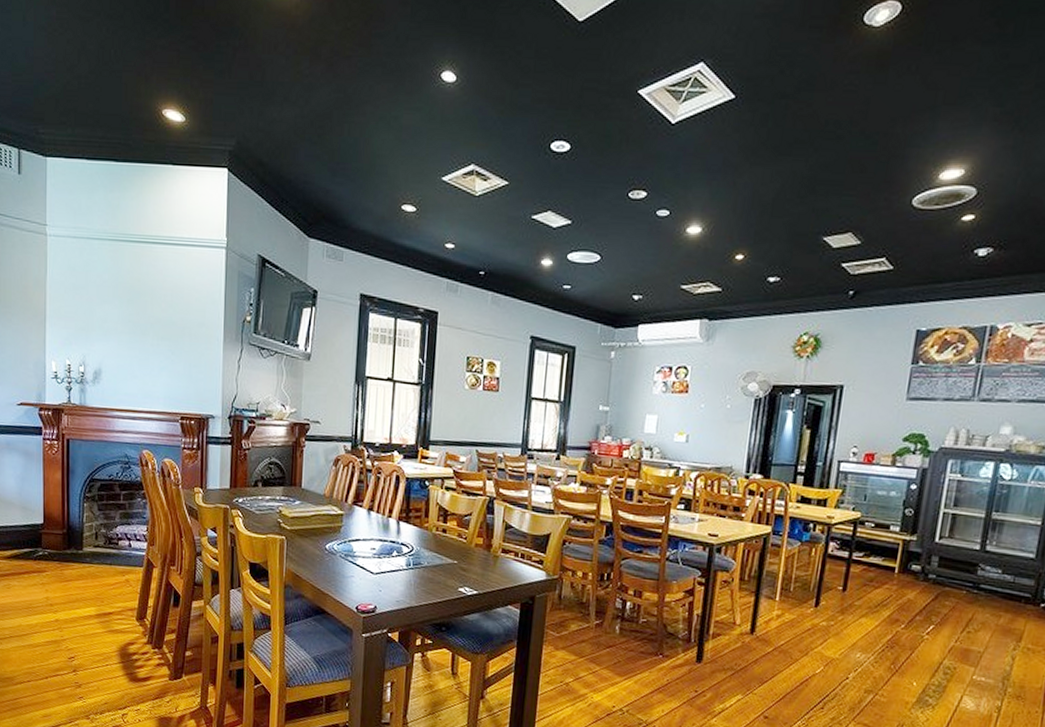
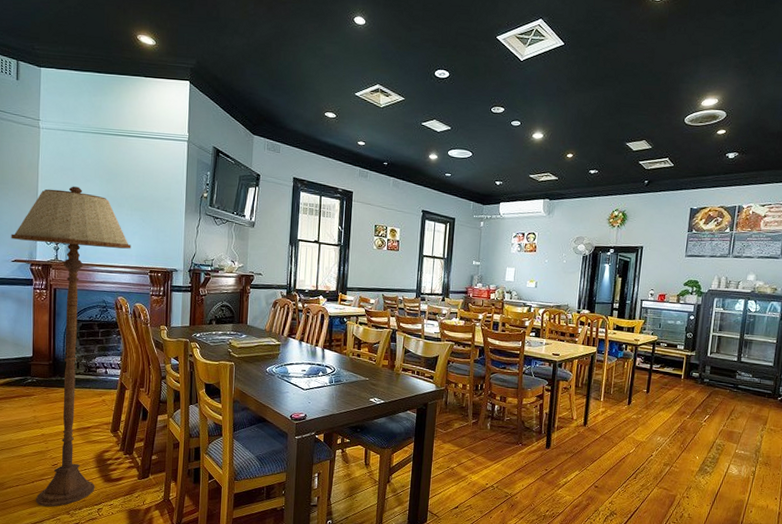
floor lamp: none [16,309,158,709] -> present [11,186,132,507]

